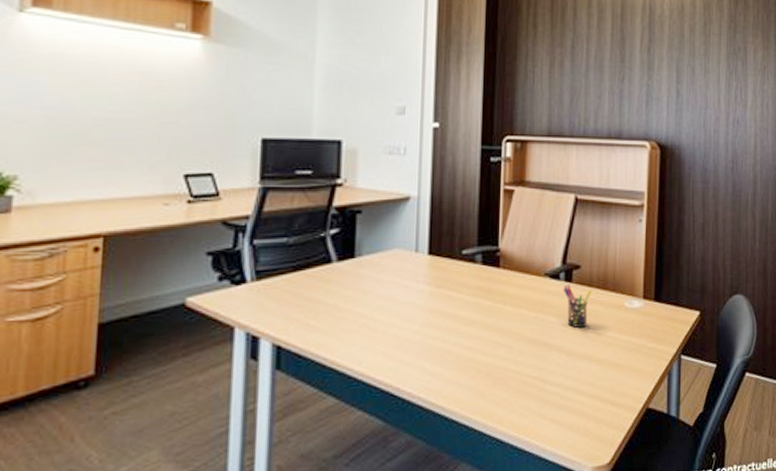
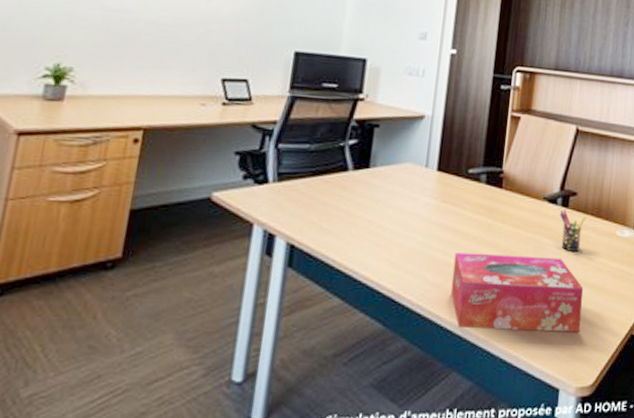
tissue box: none [453,335,594,417] -> present [450,253,584,333]

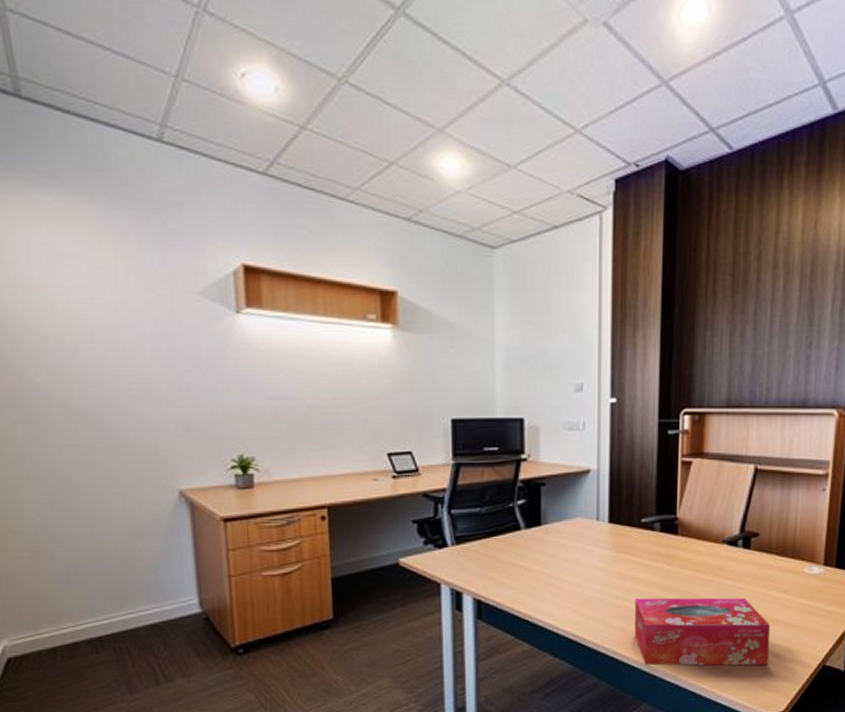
pen holder: present [559,209,587,253] -> none [740,551,770,592]

